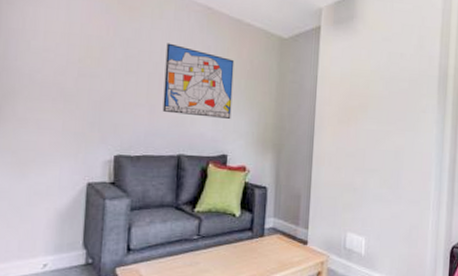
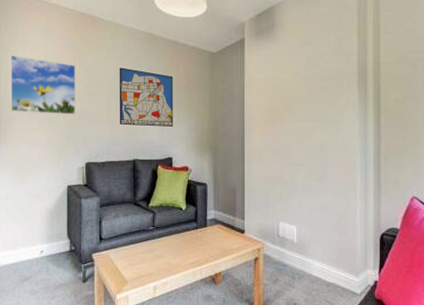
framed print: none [11,11,108,95] -> present [10,55,75,115]

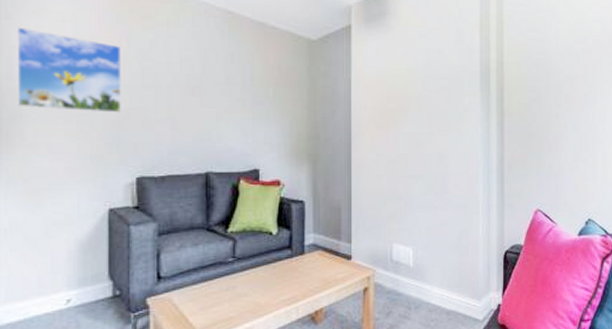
wall art: present [119,67,174,127] -> none [185,52,261,130]

